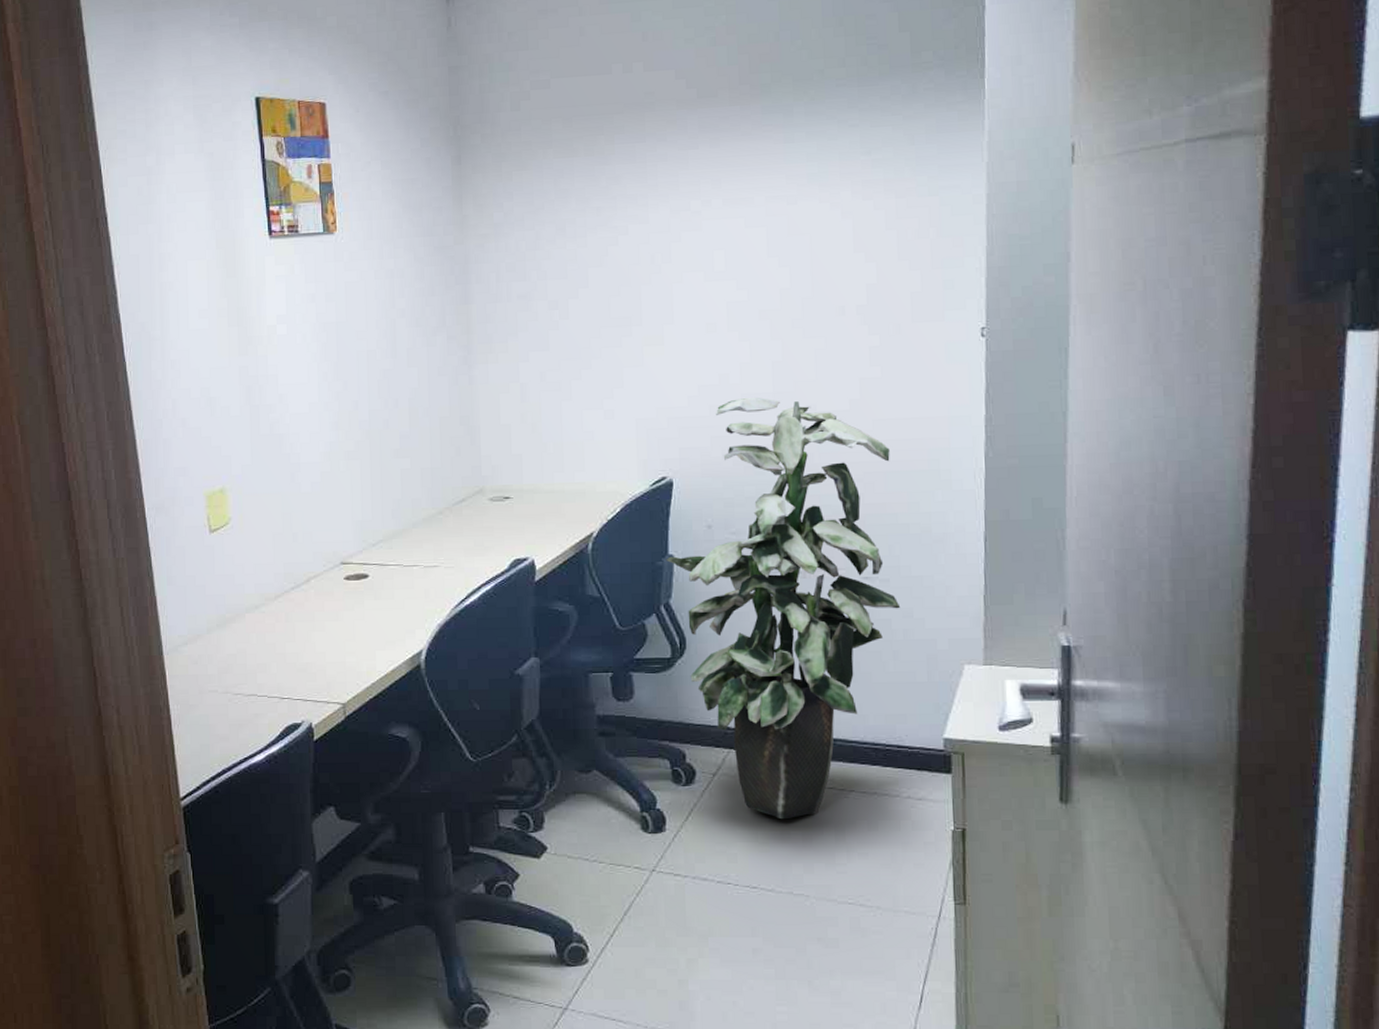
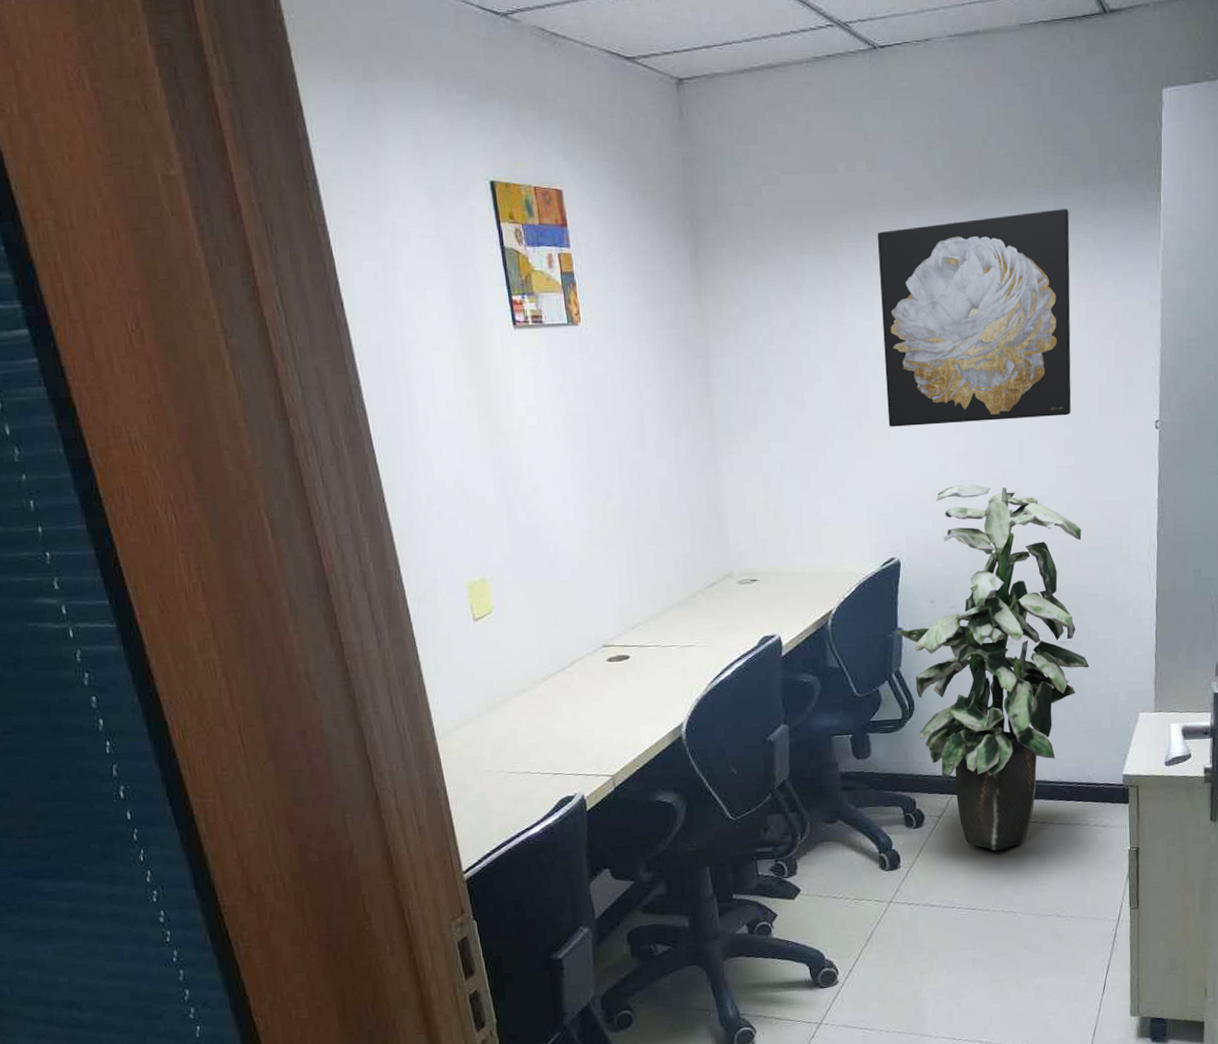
wall art: none [655,100,878,335] -> present [878,209,1072,427]

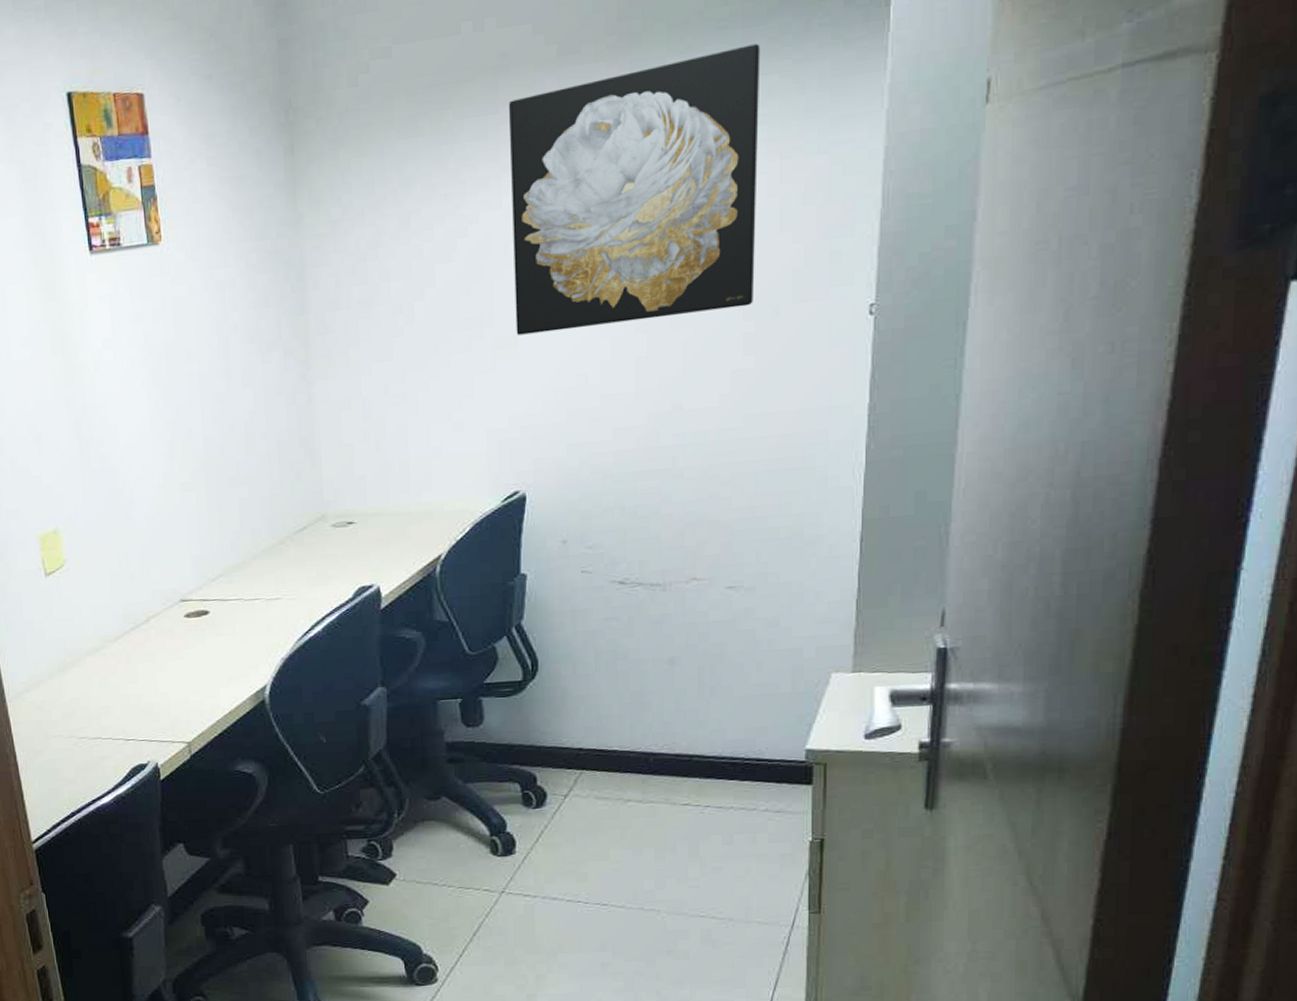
indoor plant: present [896,484,1090,851] -> none [518,398,766,838]

